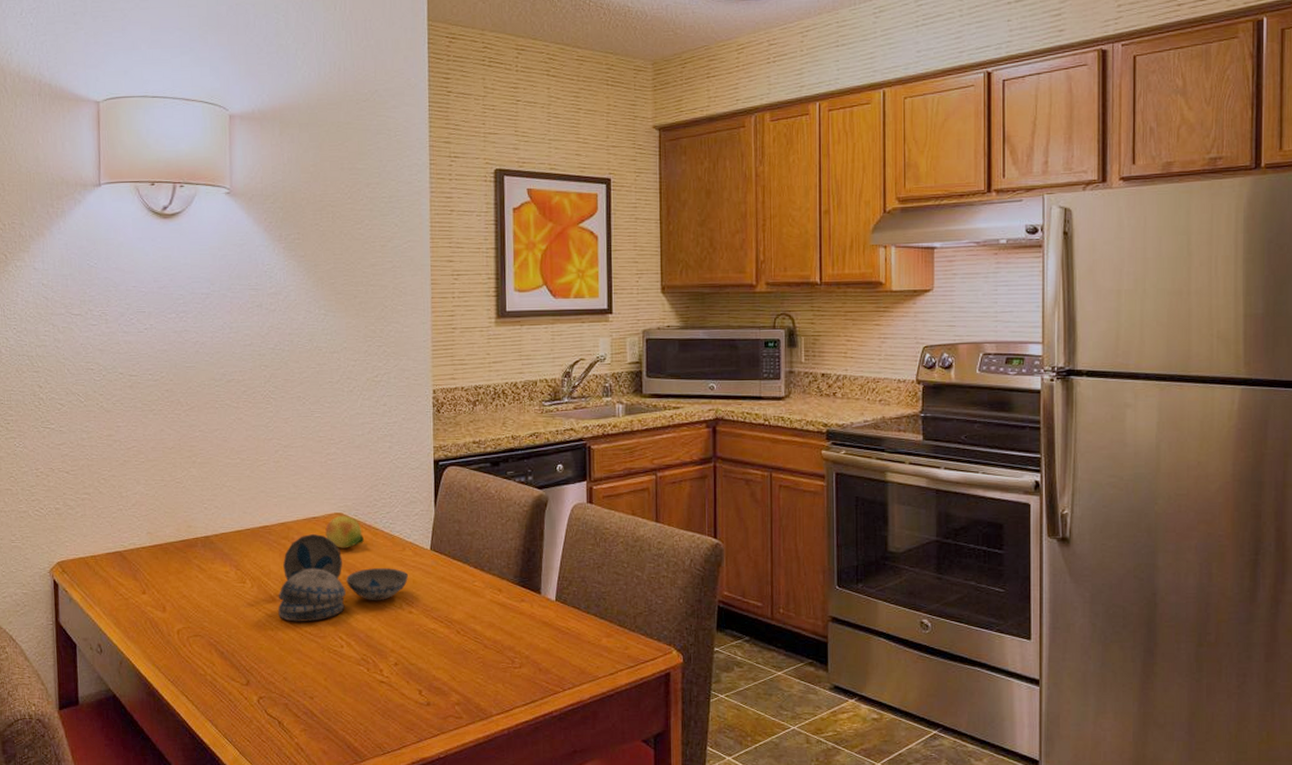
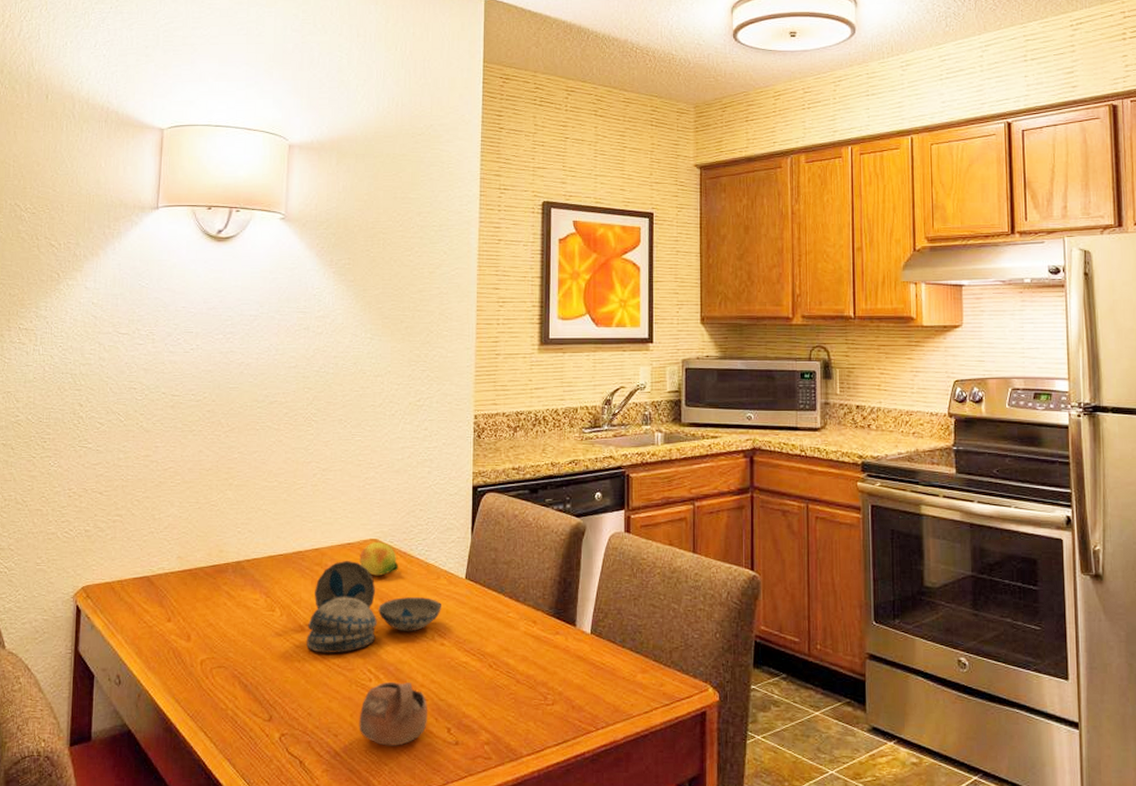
cup: none [333,647,400,707] -> present [359,681,428,746]

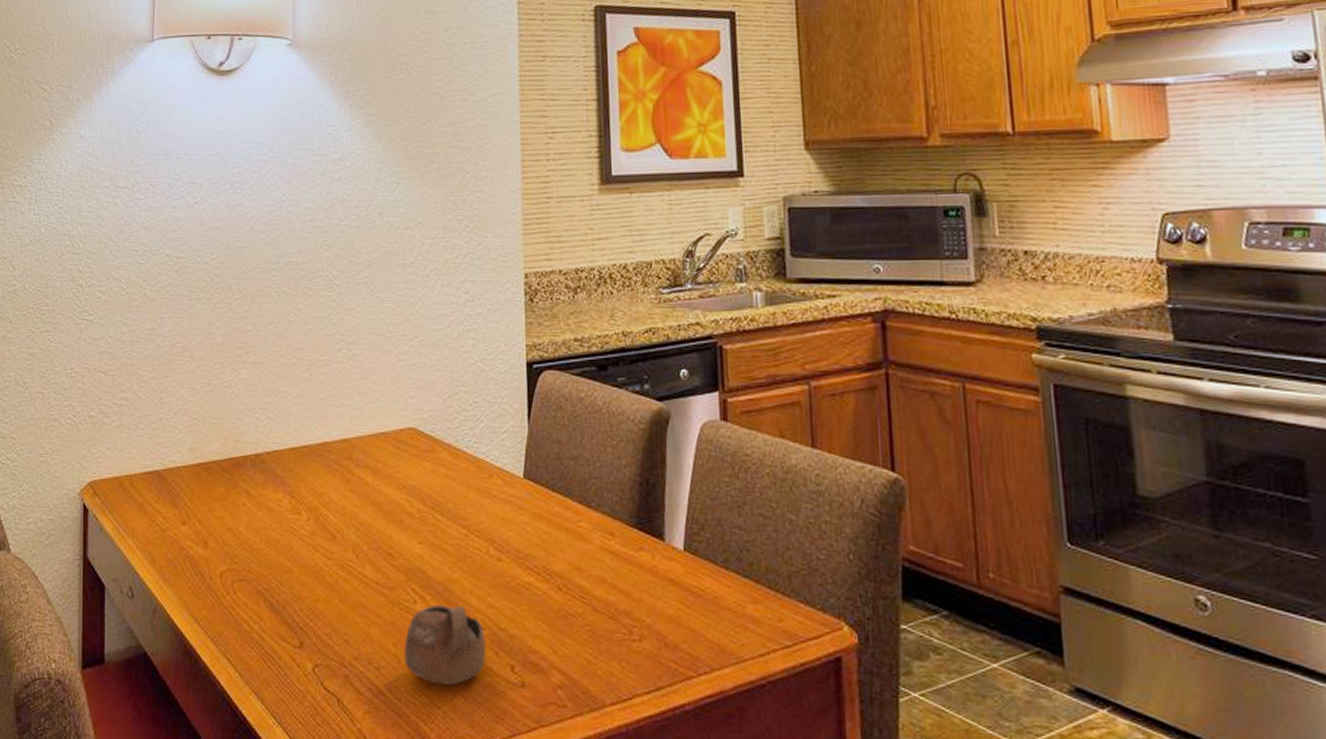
decorative bowl: present [307,560,441,653] -> none [339,453,496,568]
fruit: present [360,542,399,576] -> none [396,432,443,473]

